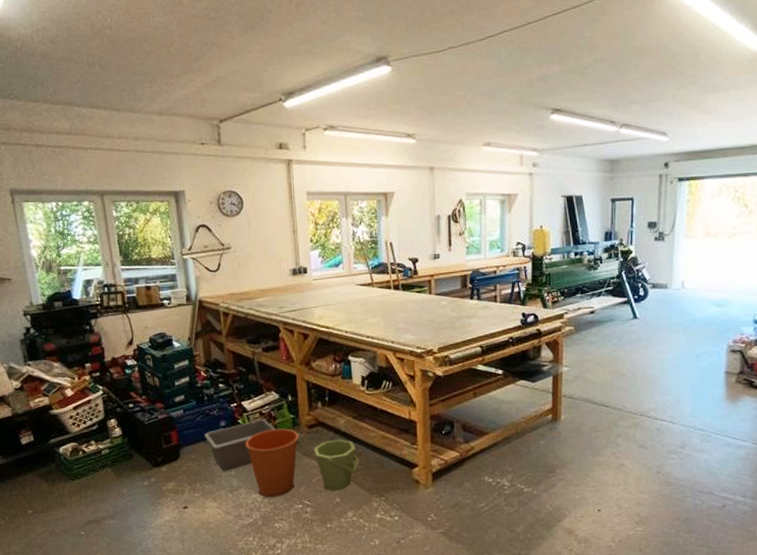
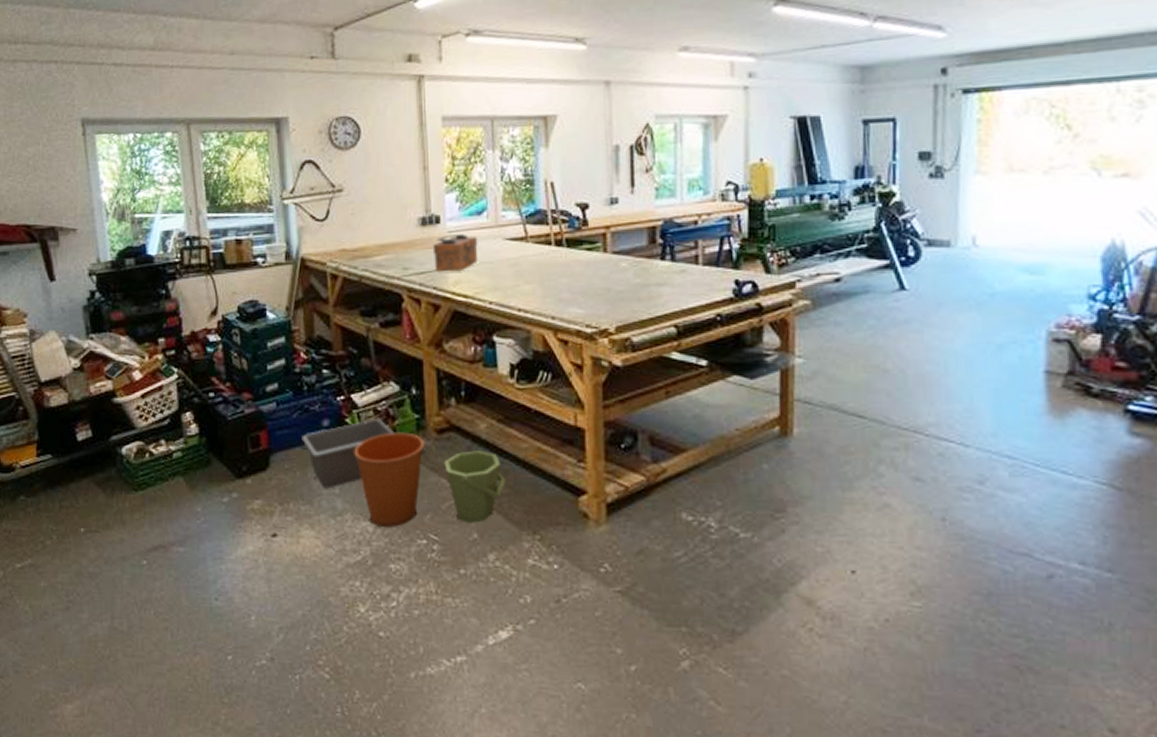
tool box: none [301,281,337,310] -> present [432,234,479,272]

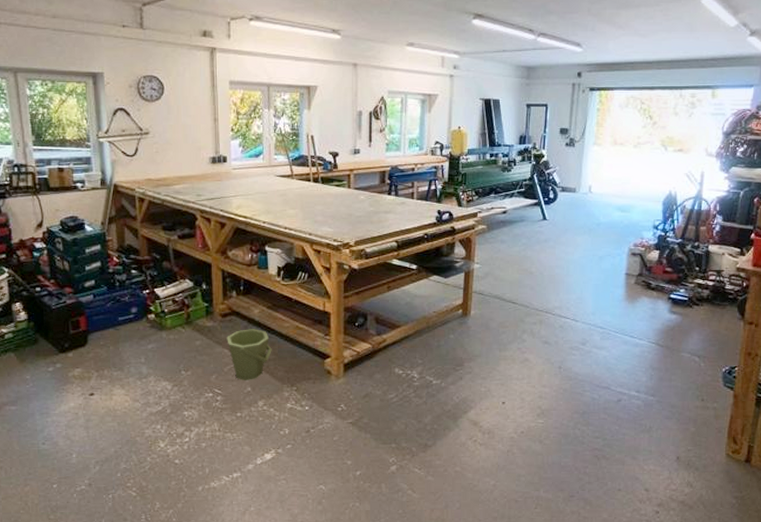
storage bin: present [302,418,395,489] -> none [114,306,189,359]
bucket: present [354,432,426,527] -> none [156,316,213,385]
tool box: present [432,234,479,272] -> none [220,171,256,199]

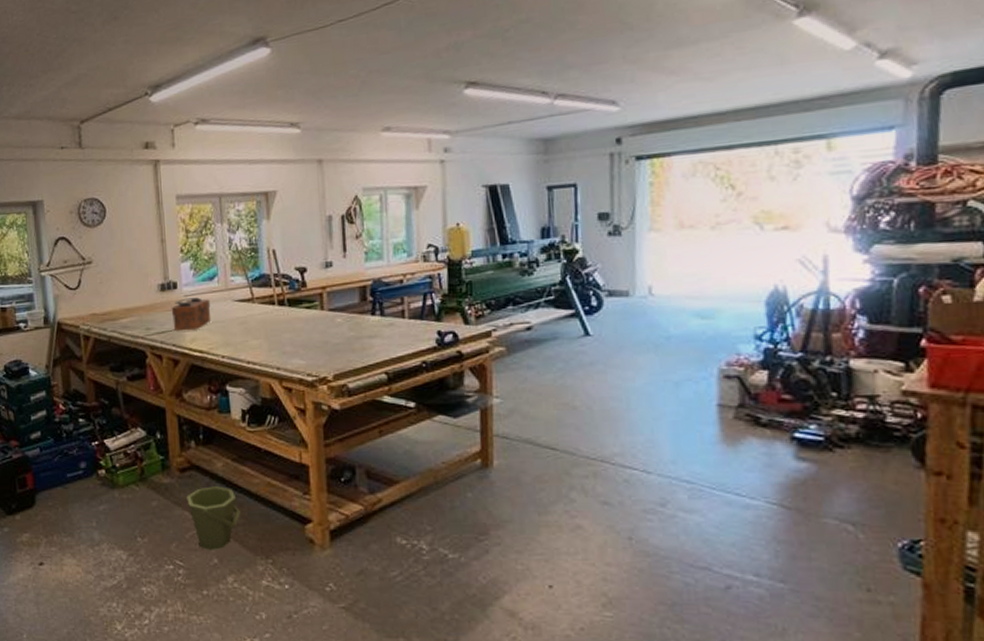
tool box: none [220,171,256,199] -> present [171,297,211,332]

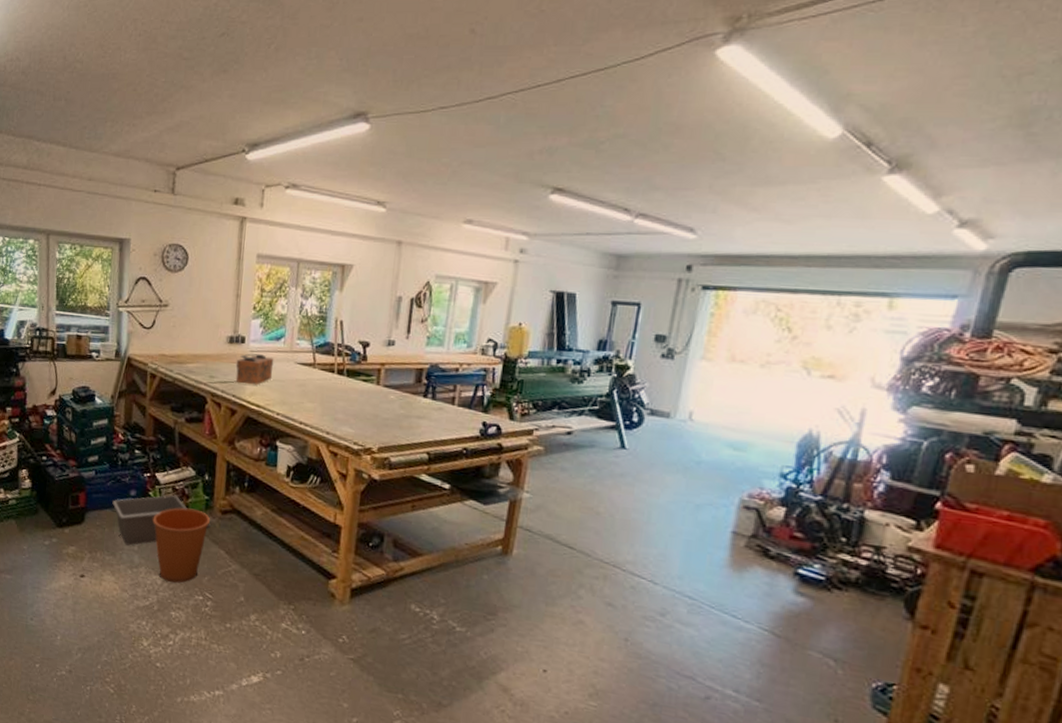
storage bin: none [62,460,143,523] -> present [112,494,188,546]
bucket: none [108,472,170,555] -> present [153,508,210,583]
bucket: present [186,485,241,550] -> none [224,531,272,590]

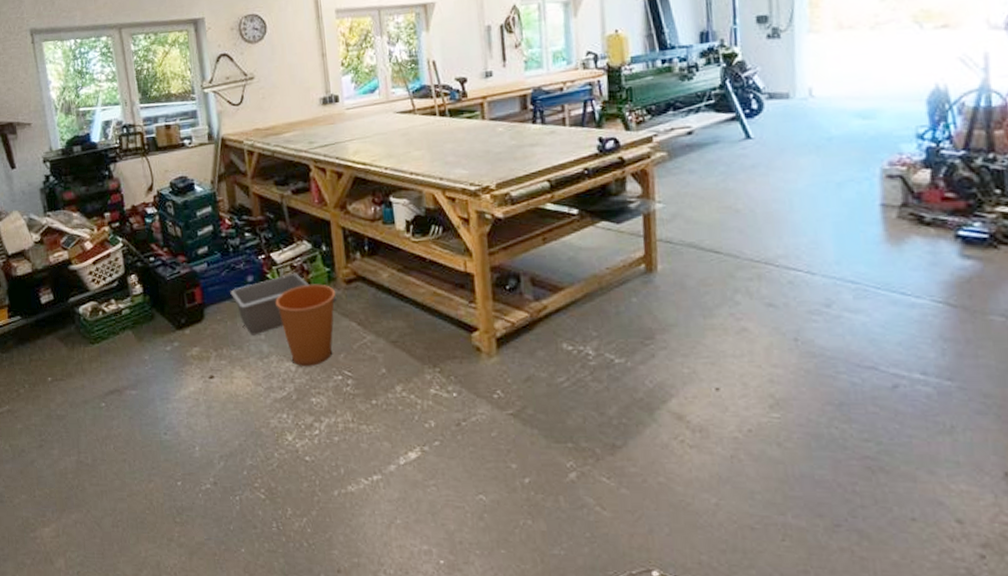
tool box: present [235,353,274,385] -> none [333,110,374,145]

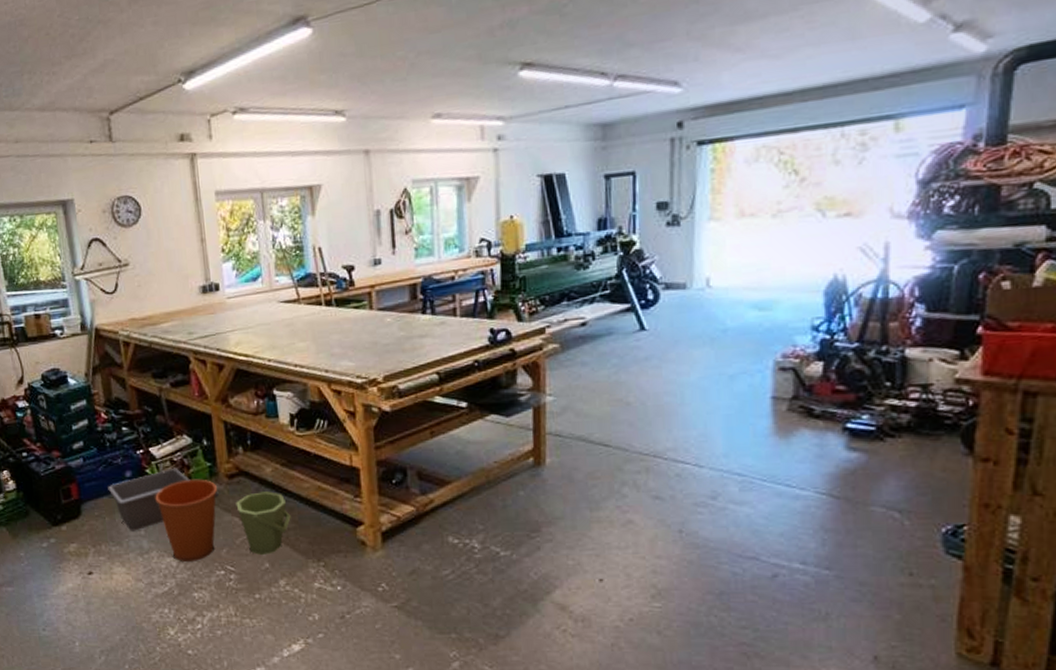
bucket: none [353,295,407,360] -> present [236,490,291,555]

